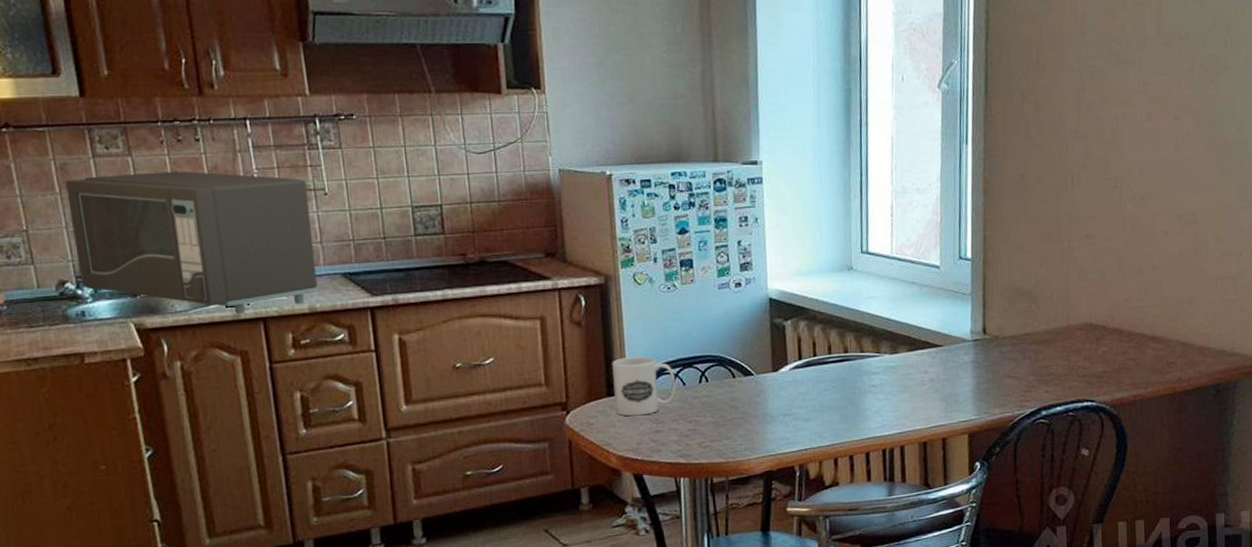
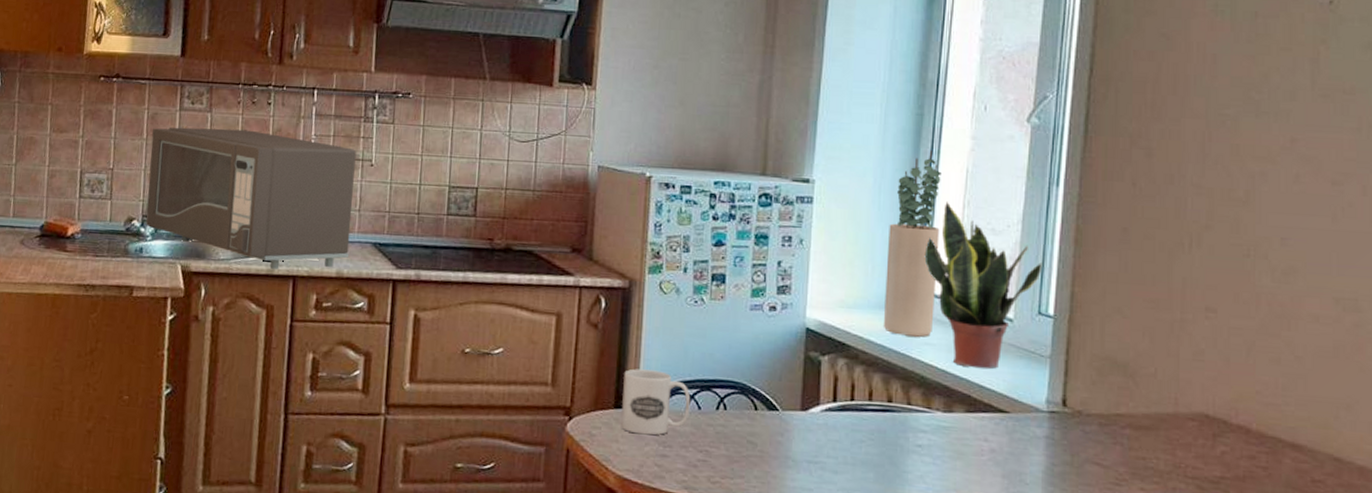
vase: none [831,122,876,293] -> present [883,150,941,337]
potted plant: none [863,169,960,313] -> present [924,202,1043,370]

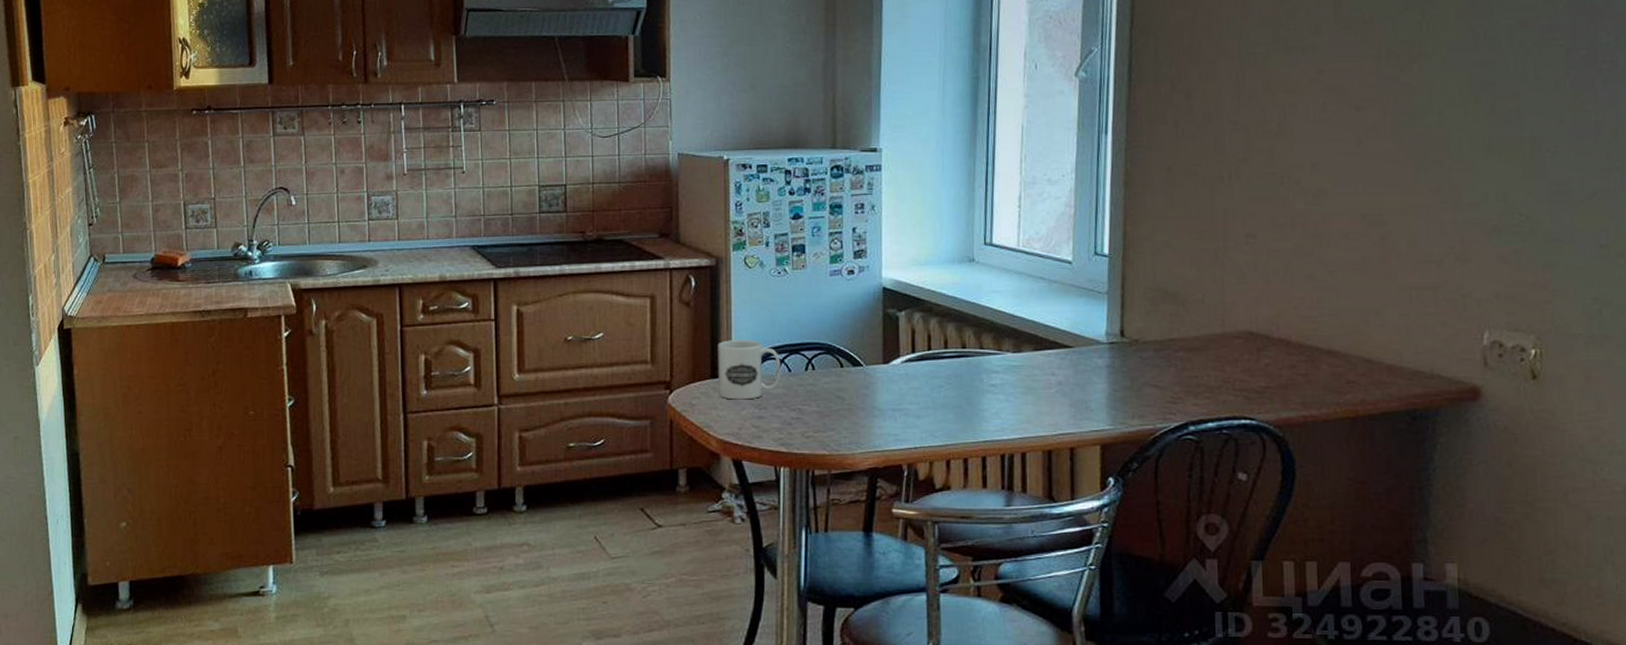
microwave: present [146,127,356,270] -> none [249,149,450,280]
vase: present [883,150,941,337] -> none [953,111,1001,286]
potted plant: present [924,202,1043,370] -> none [987,158,1096,310]

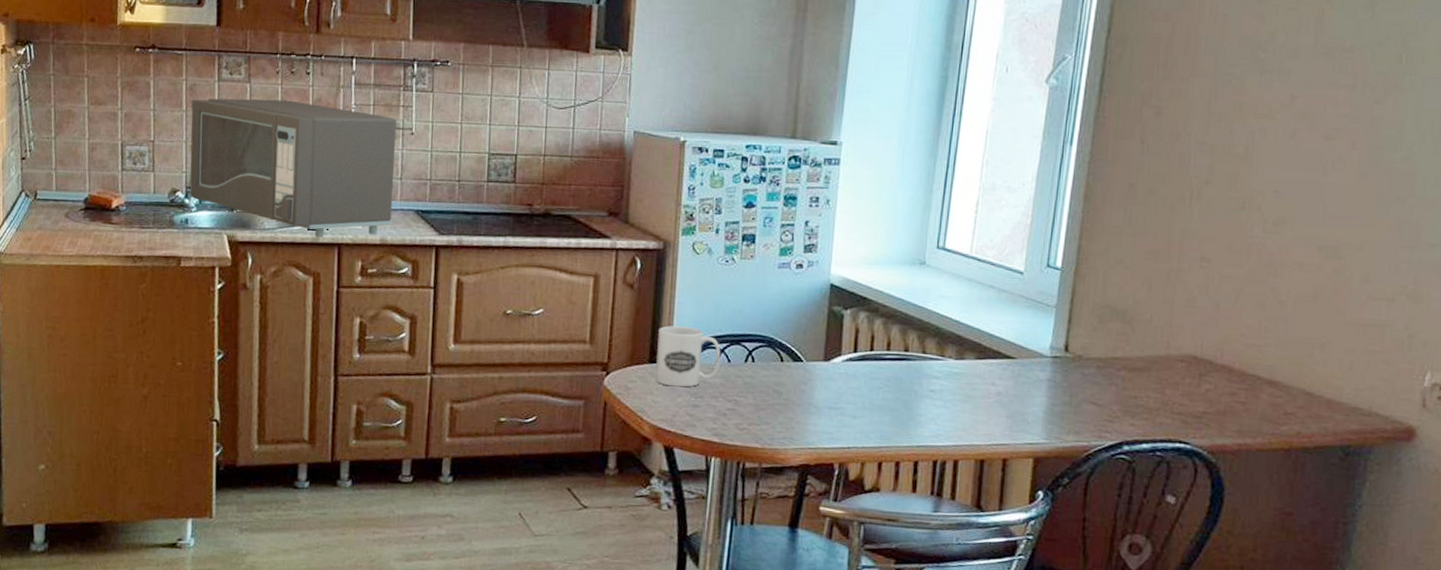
microwave: none [249,149,450,280] -> present [189,98,397,239]

